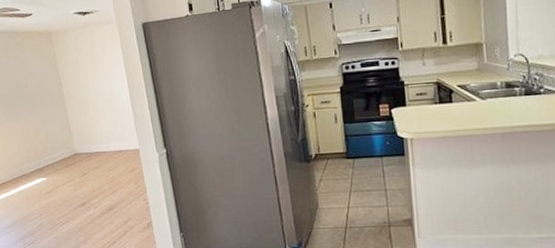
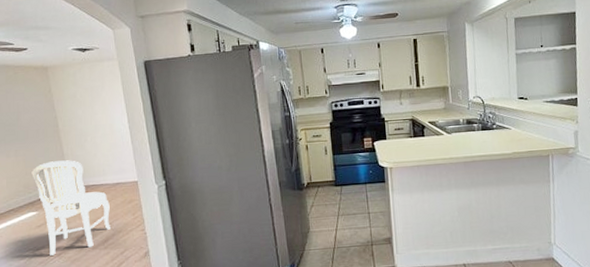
dining chair: none [40,126,114,222] -> present [31,160,110,256]

